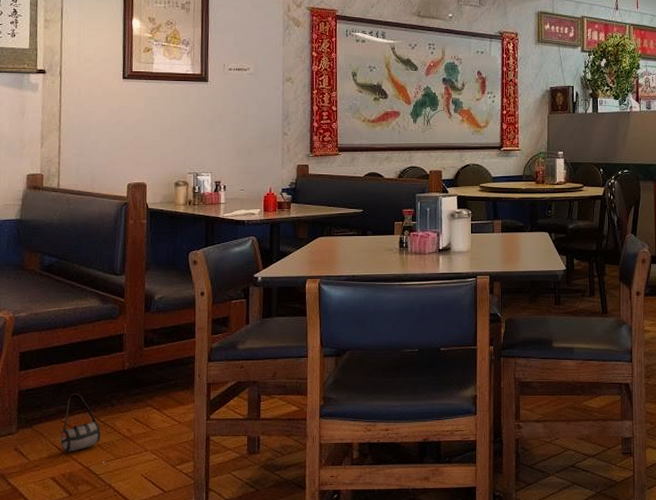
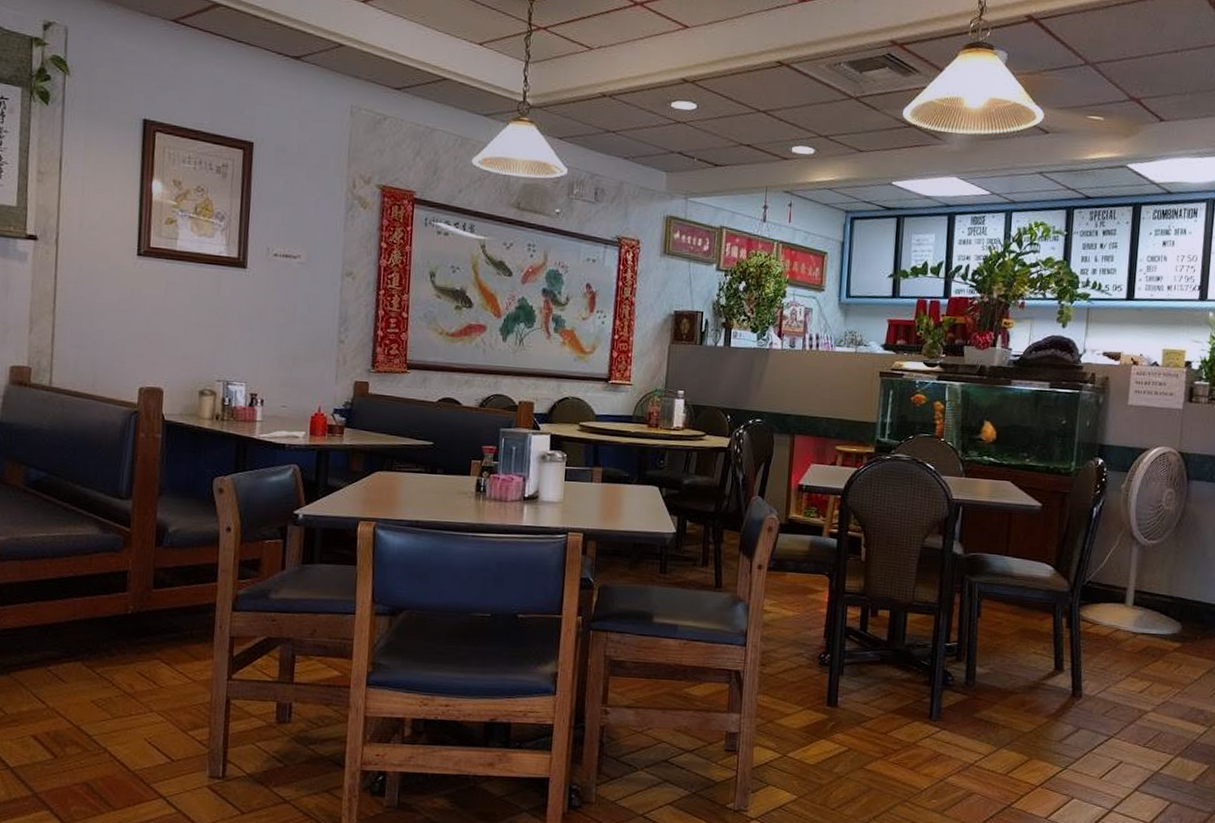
bag: present [60,393,105,464] -> none [45,637,100,724]

